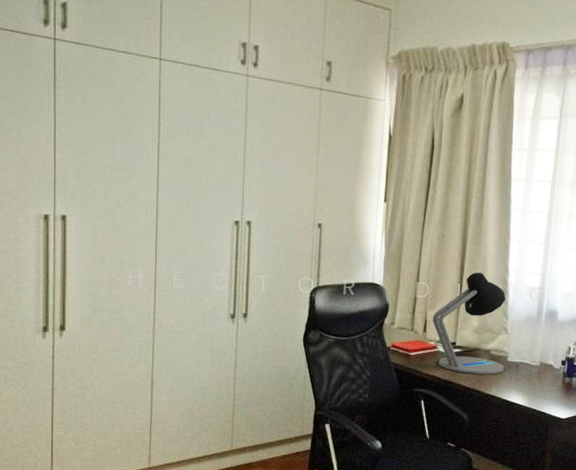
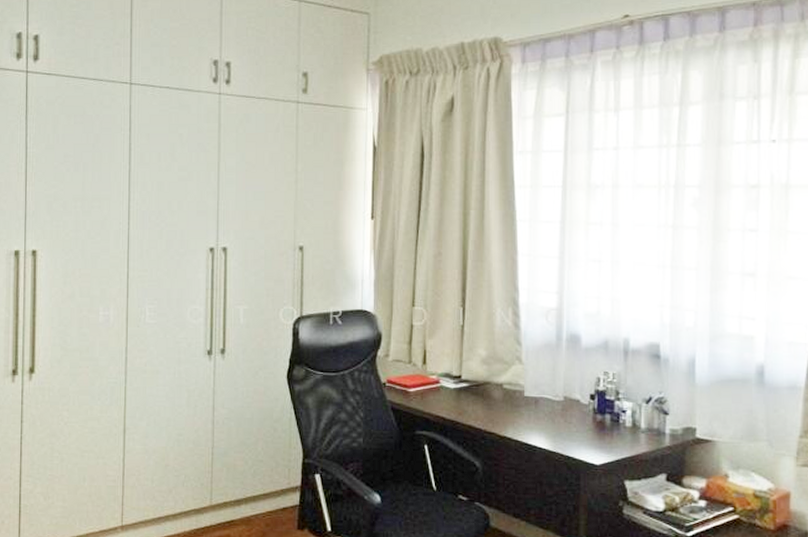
desk lamp: present [432,272,506,375] -> none [433,294,521,414]

